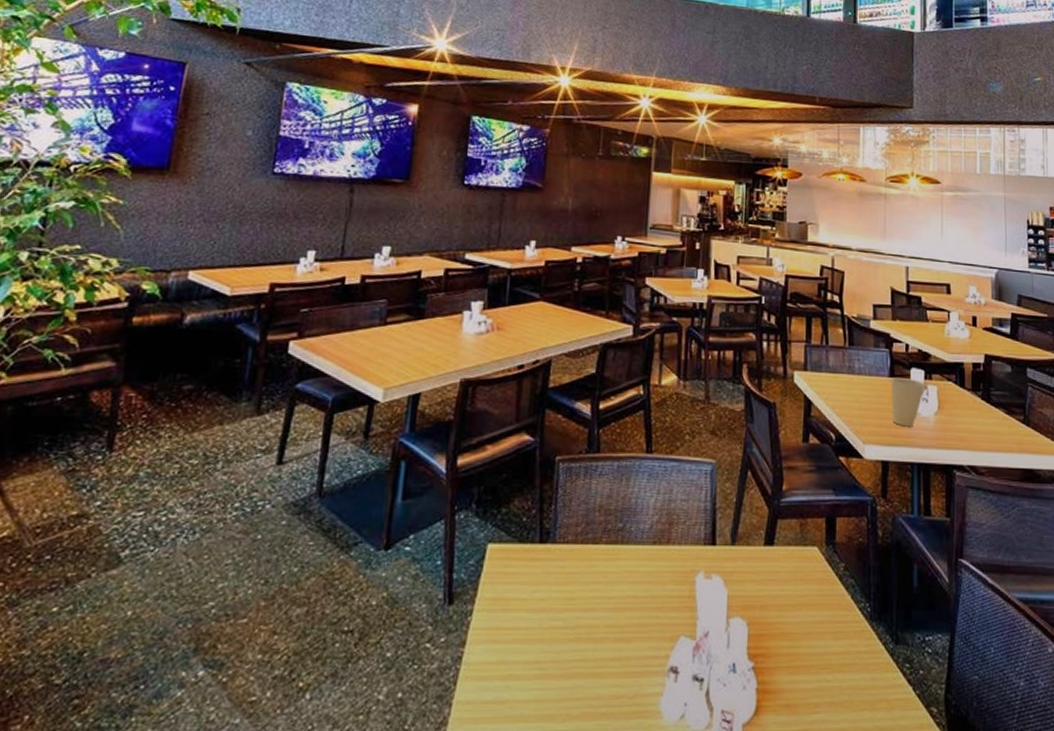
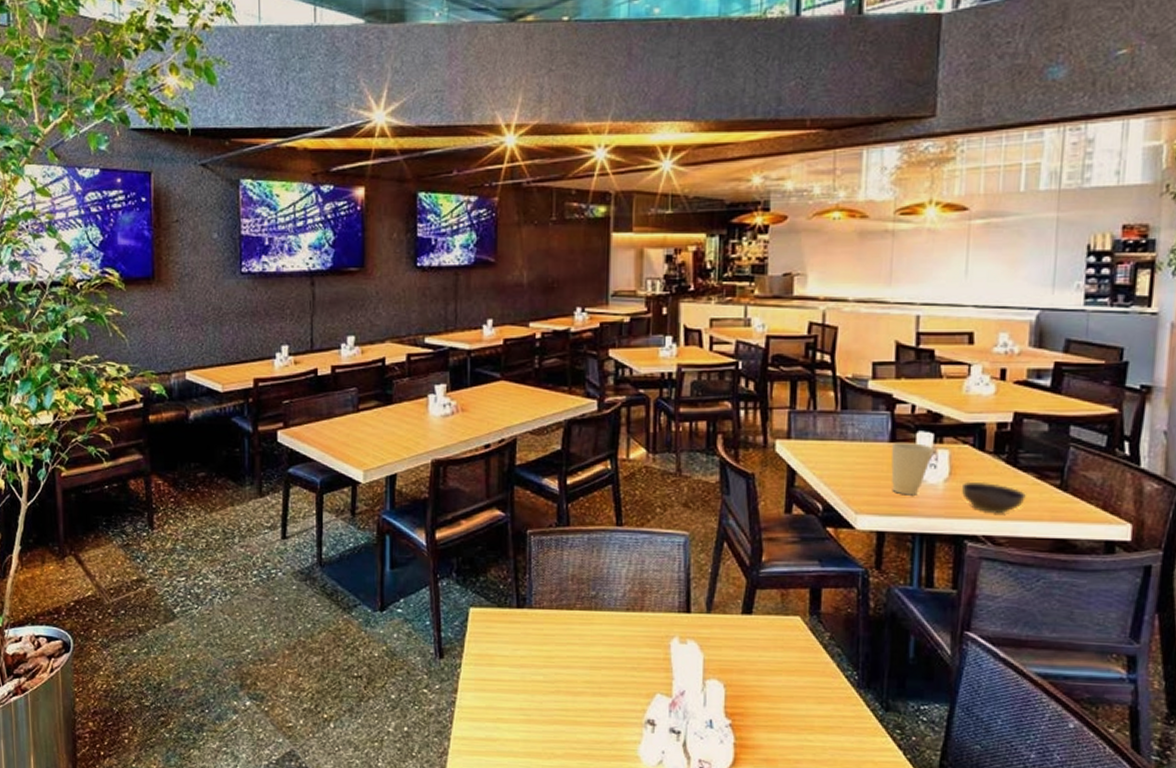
bowl: none [948,415,998,446] -> present [961,481,1026,514]

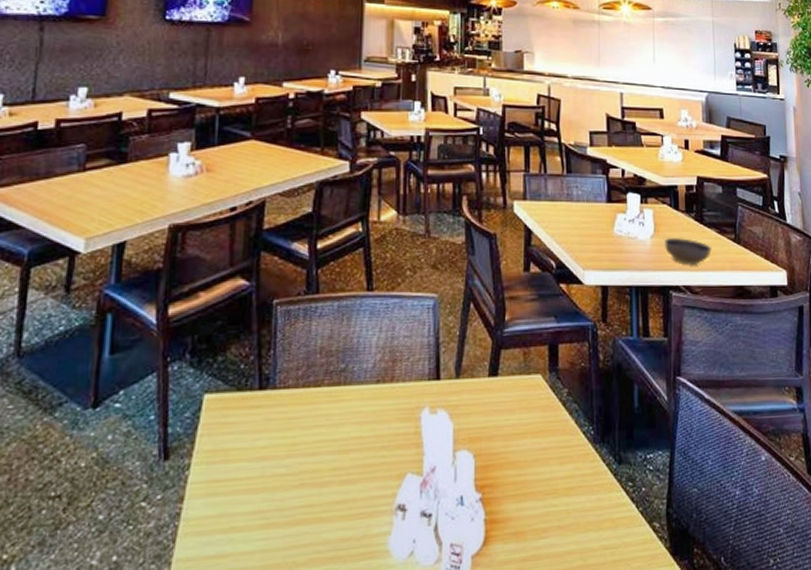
cup: present [891,441,935,496] -> none [608,202,642,251]

